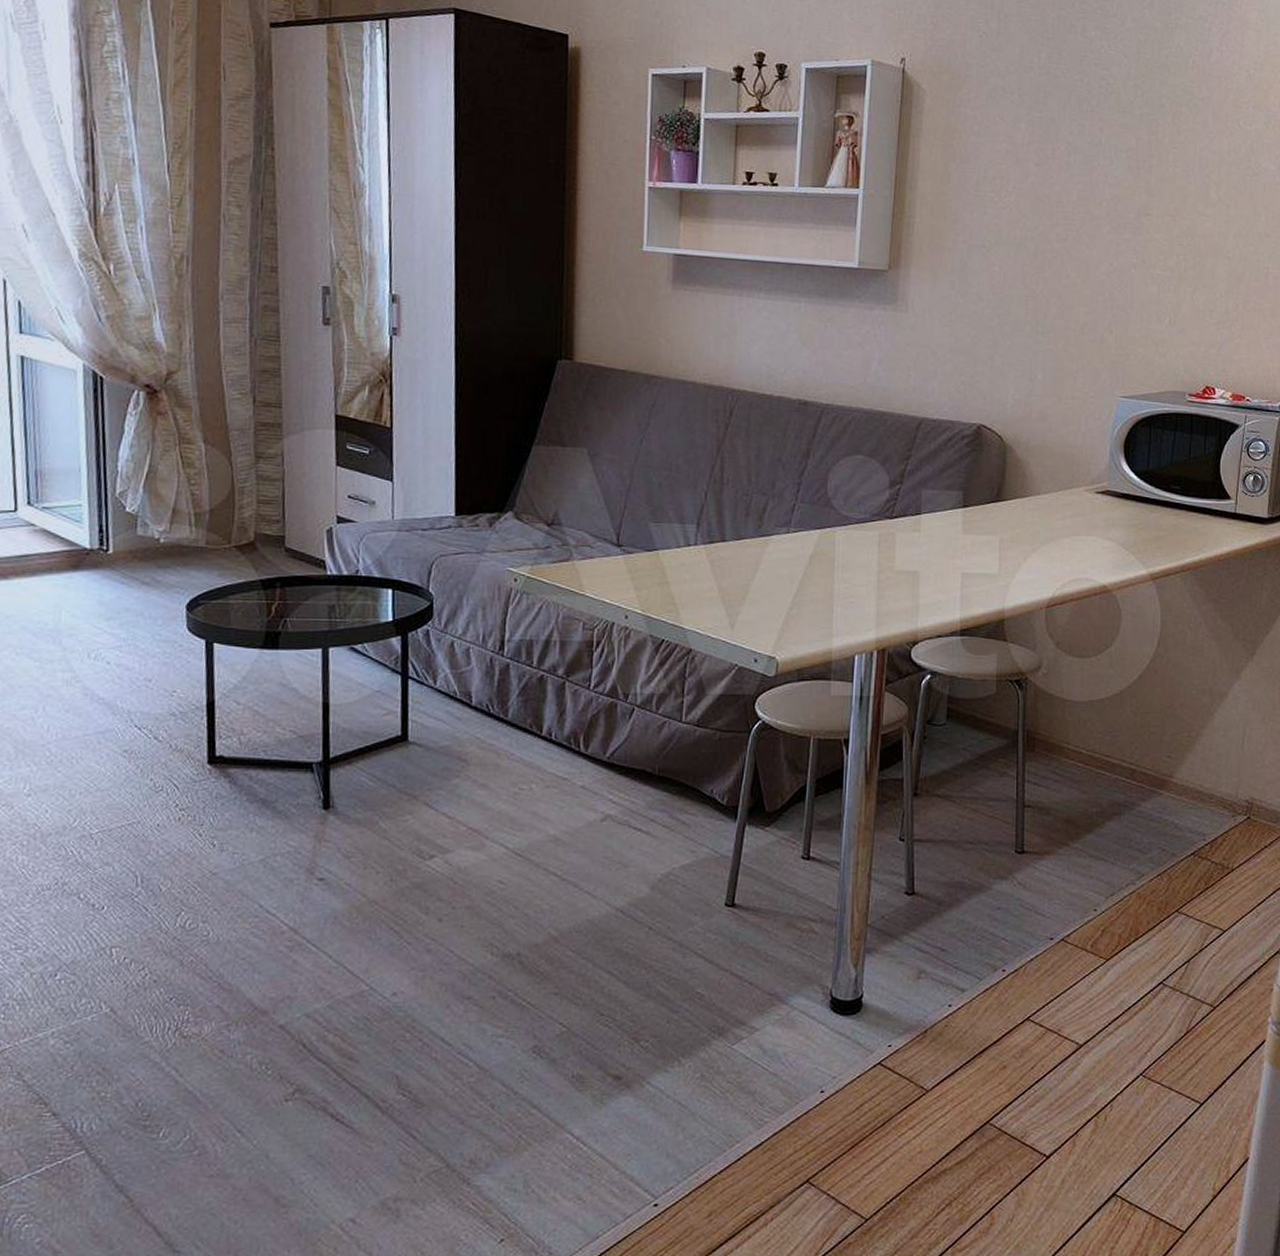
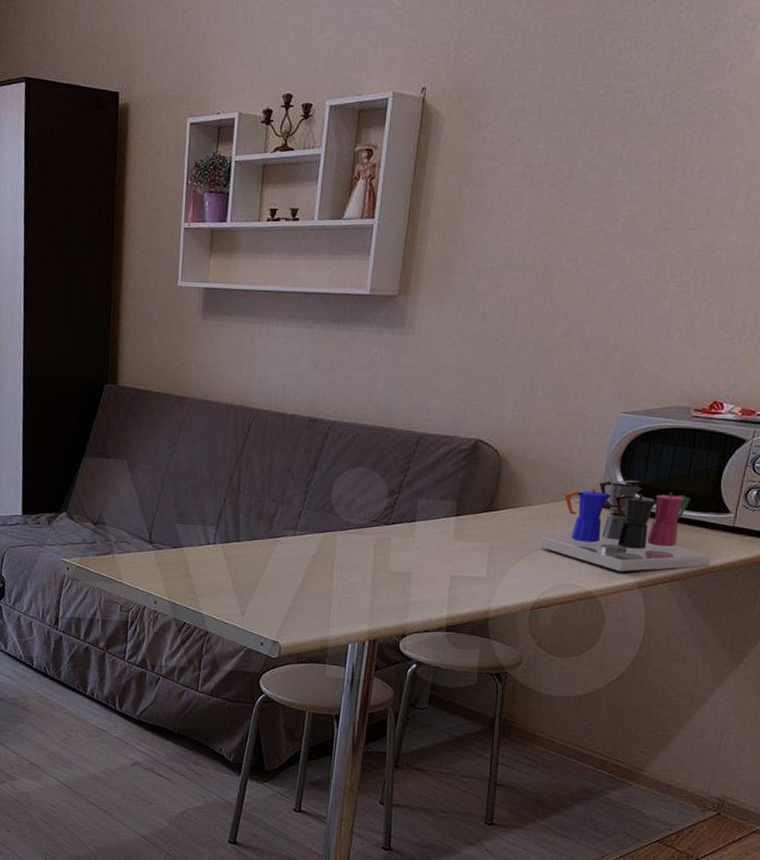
coffee maker: none [1051,463,1217,564] -> present [540,477,711,572]

